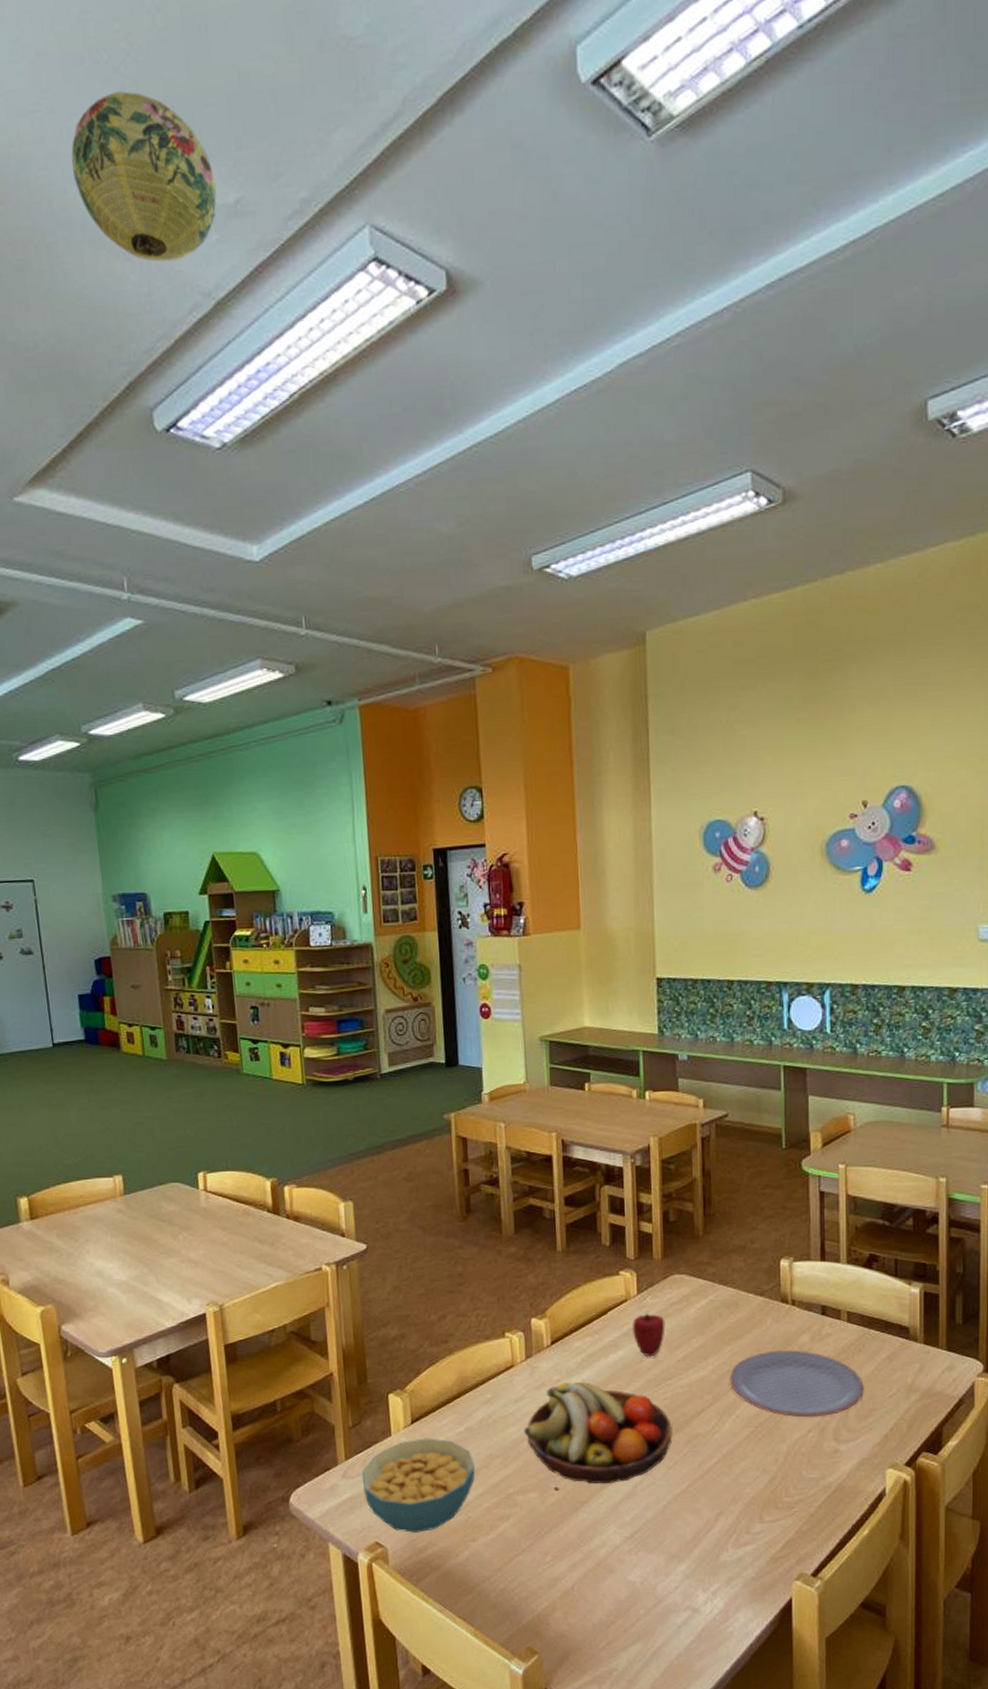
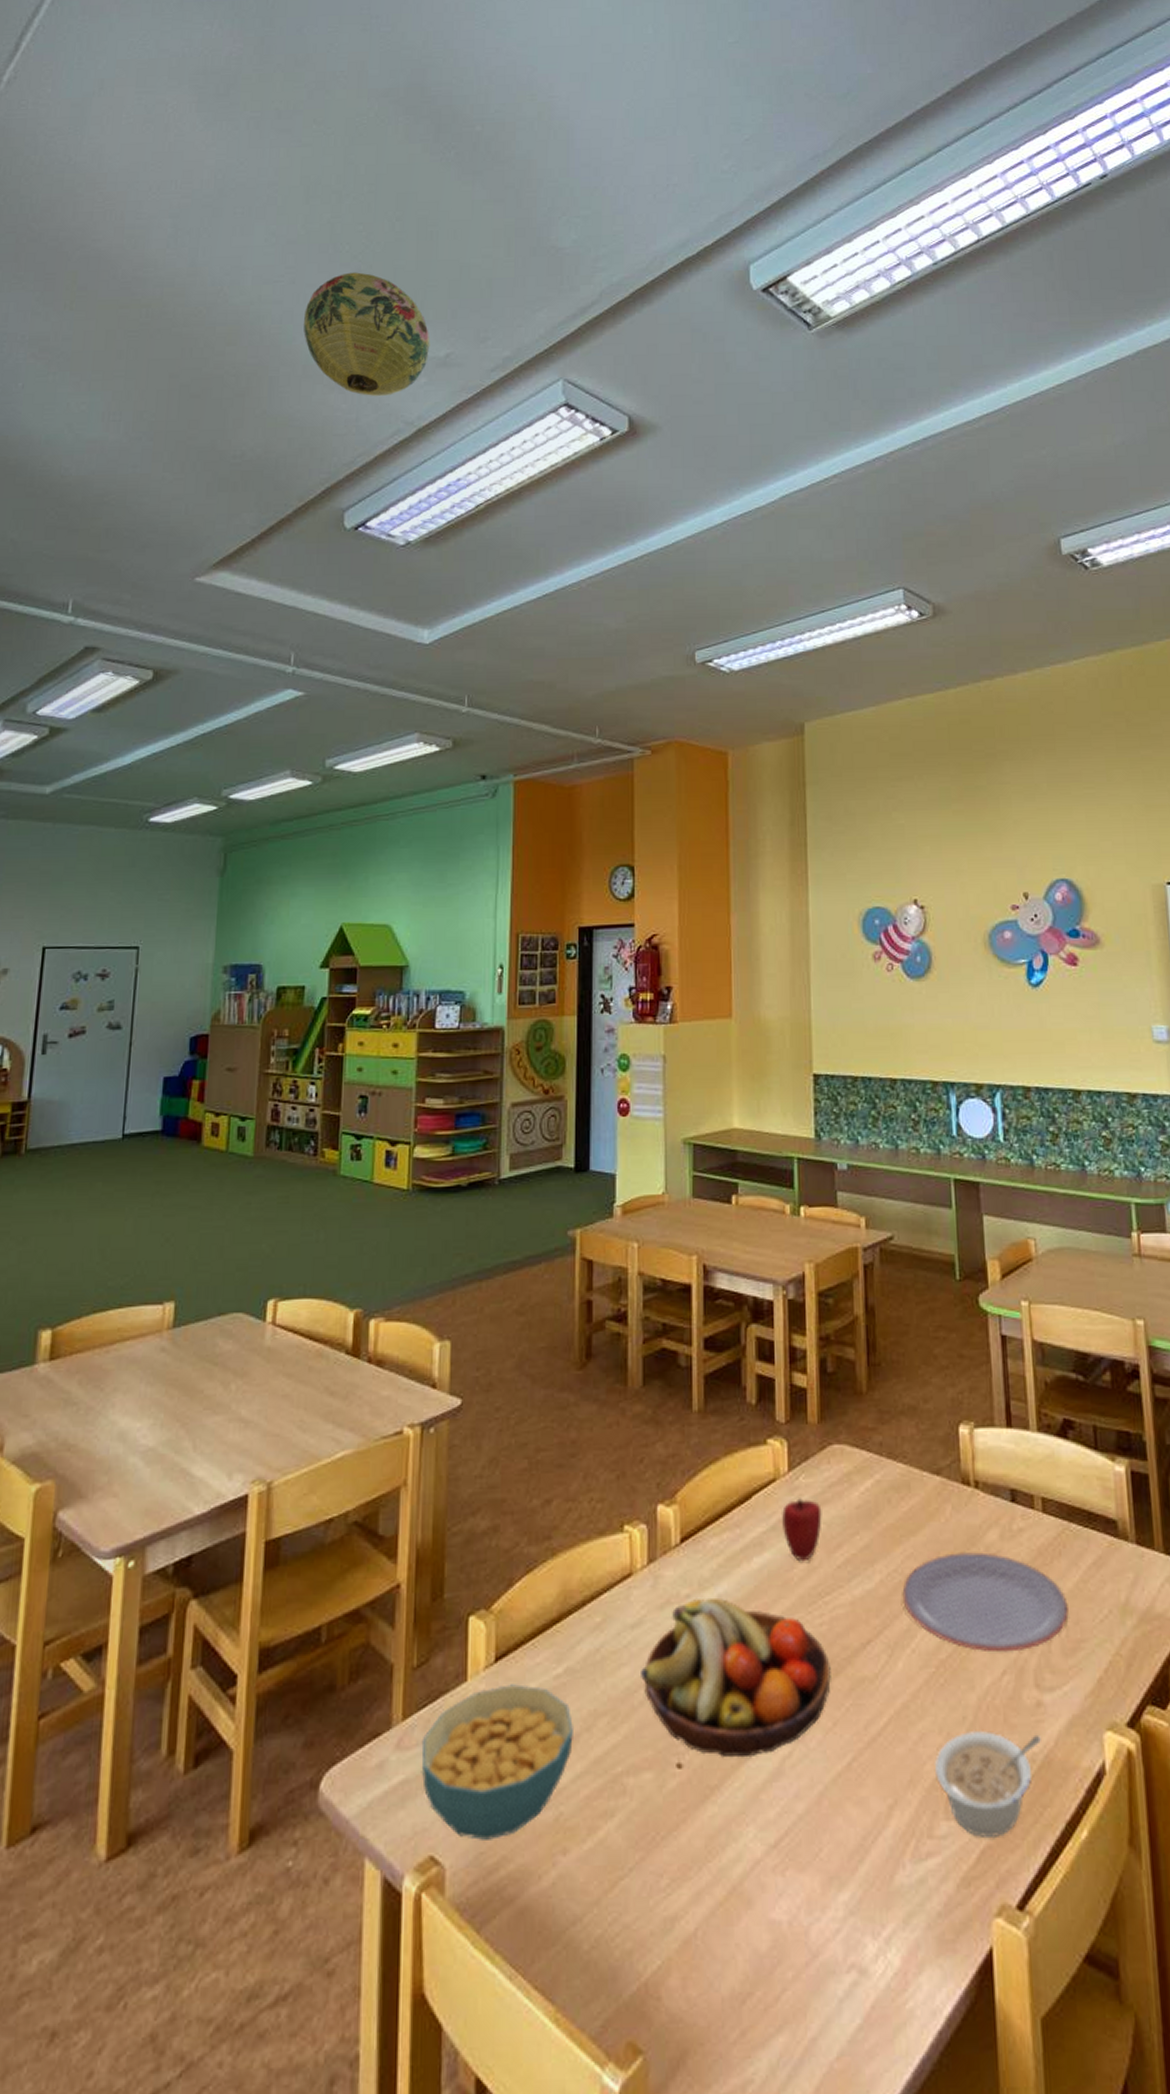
legume: none [752,1468,836,1535] -> present [934,1731,1041,1839]

